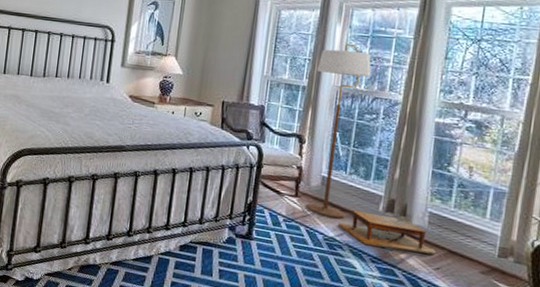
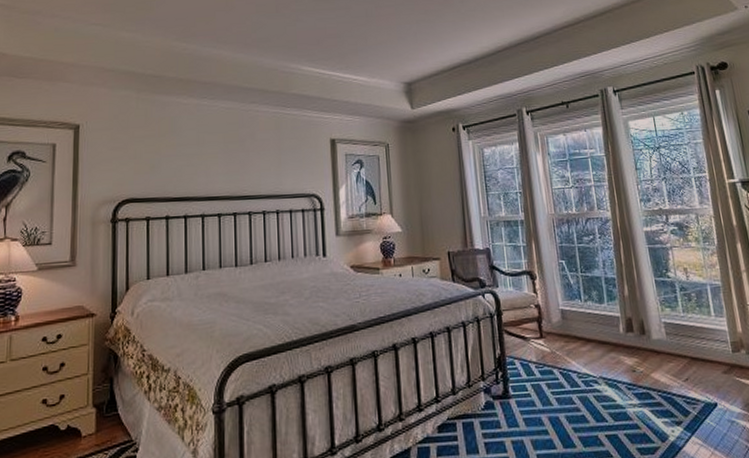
floor lamp: present [306,43,371,219] -> none [529,170,592,353]
footstool: present [338,211,436,255] -> none [588,332,680,373]

